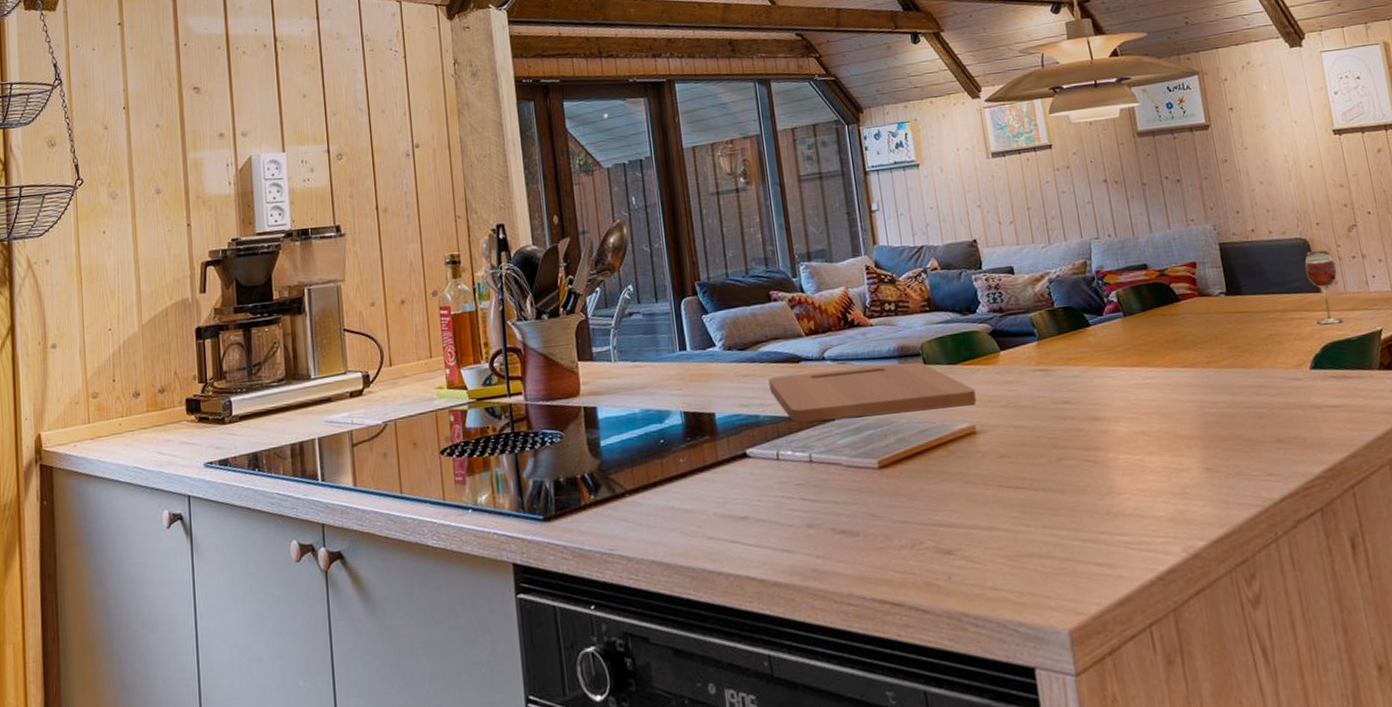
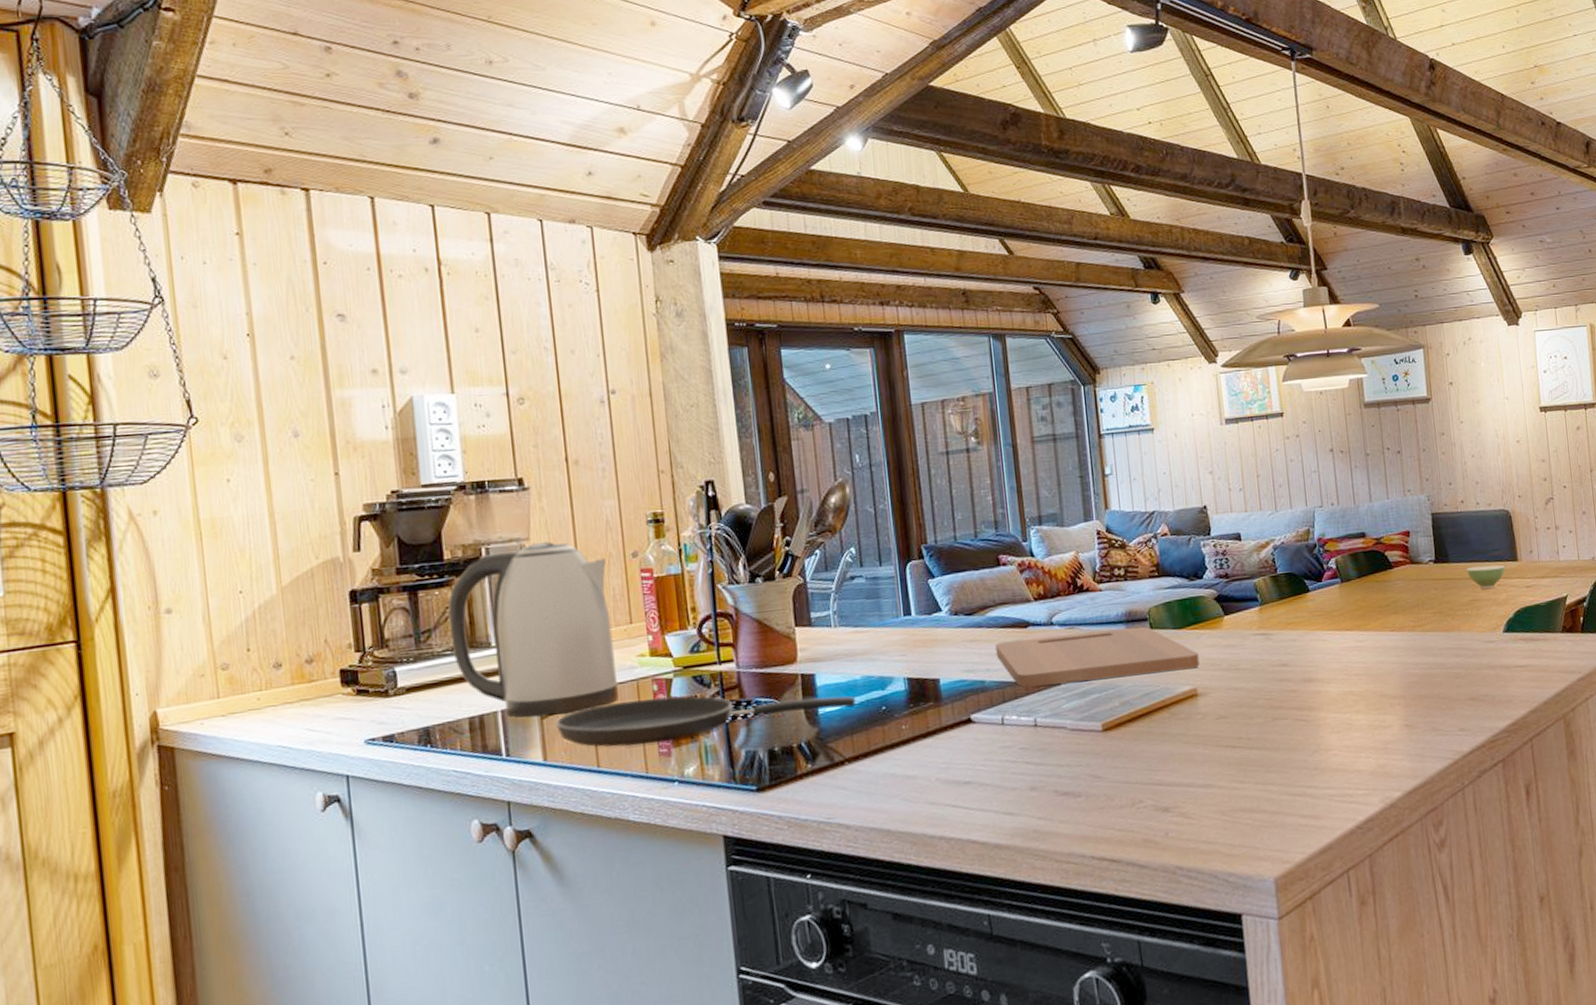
kettle: none [275,283,420,445] -> present [447,542,619,717]
frying pan: none [364,427,636,474] -> present [555,695,856,747]
bowl: none [1263,296,1308,323] -> present [1467,565,1506,589]
wineglass: present [1304,250,1344,325] -> none [1505,521,1535,591]

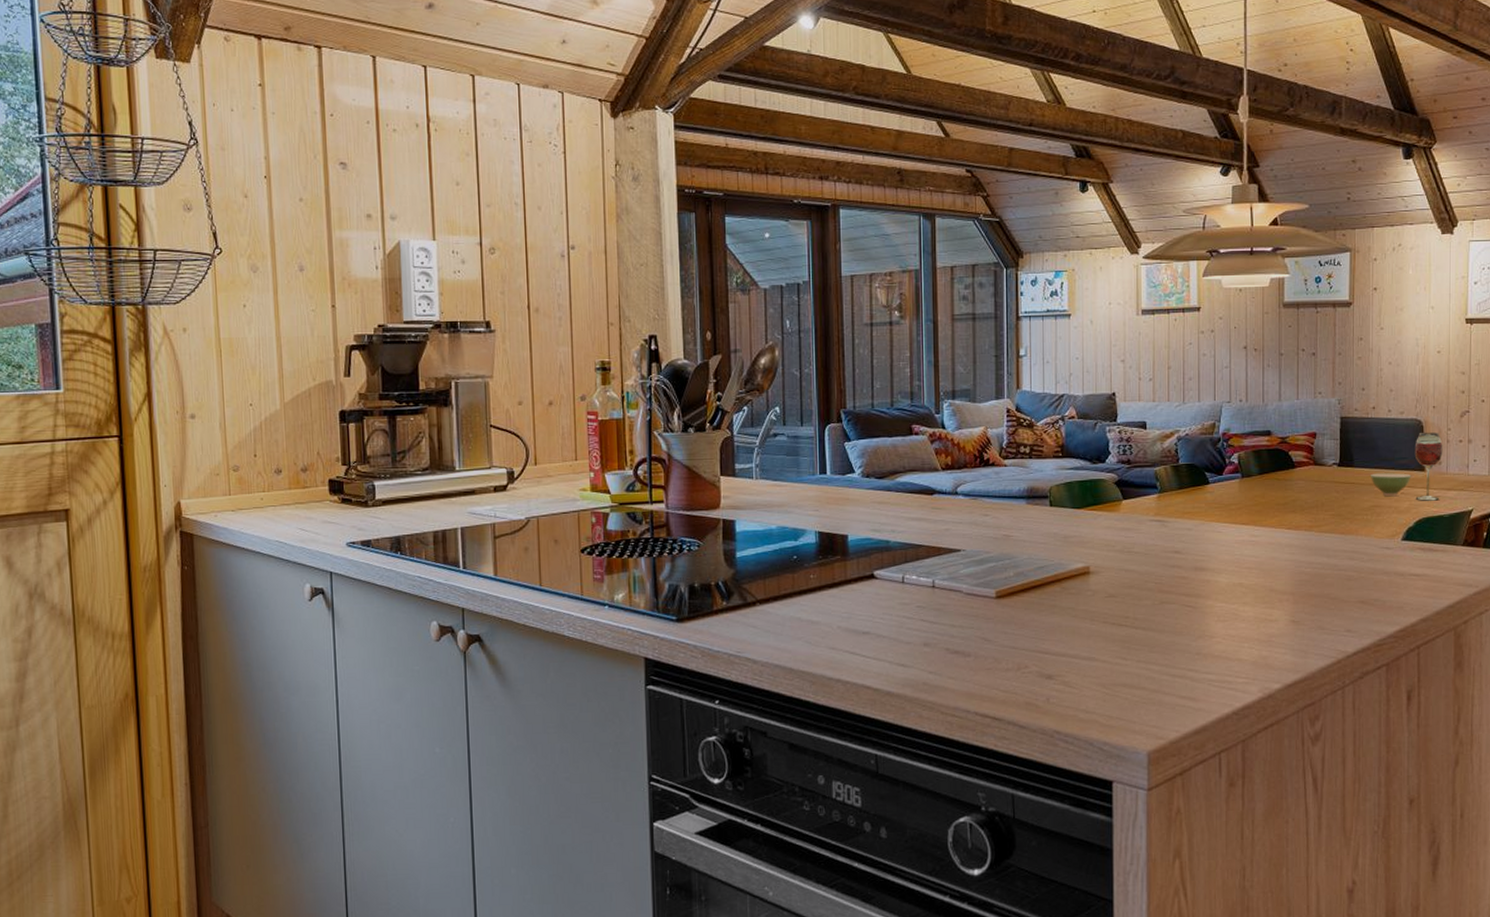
kettle: present [447,542,619,717] -> none [420,381,562,536]
frying pan: present [555,695,856,747] -> none [506,529,771,570]
cutting board: present [995,626,1200,688] -> none [902,503,1094,551]
wineglass: none [1505,521,1535,591] -> present [1414,433,1443,501]

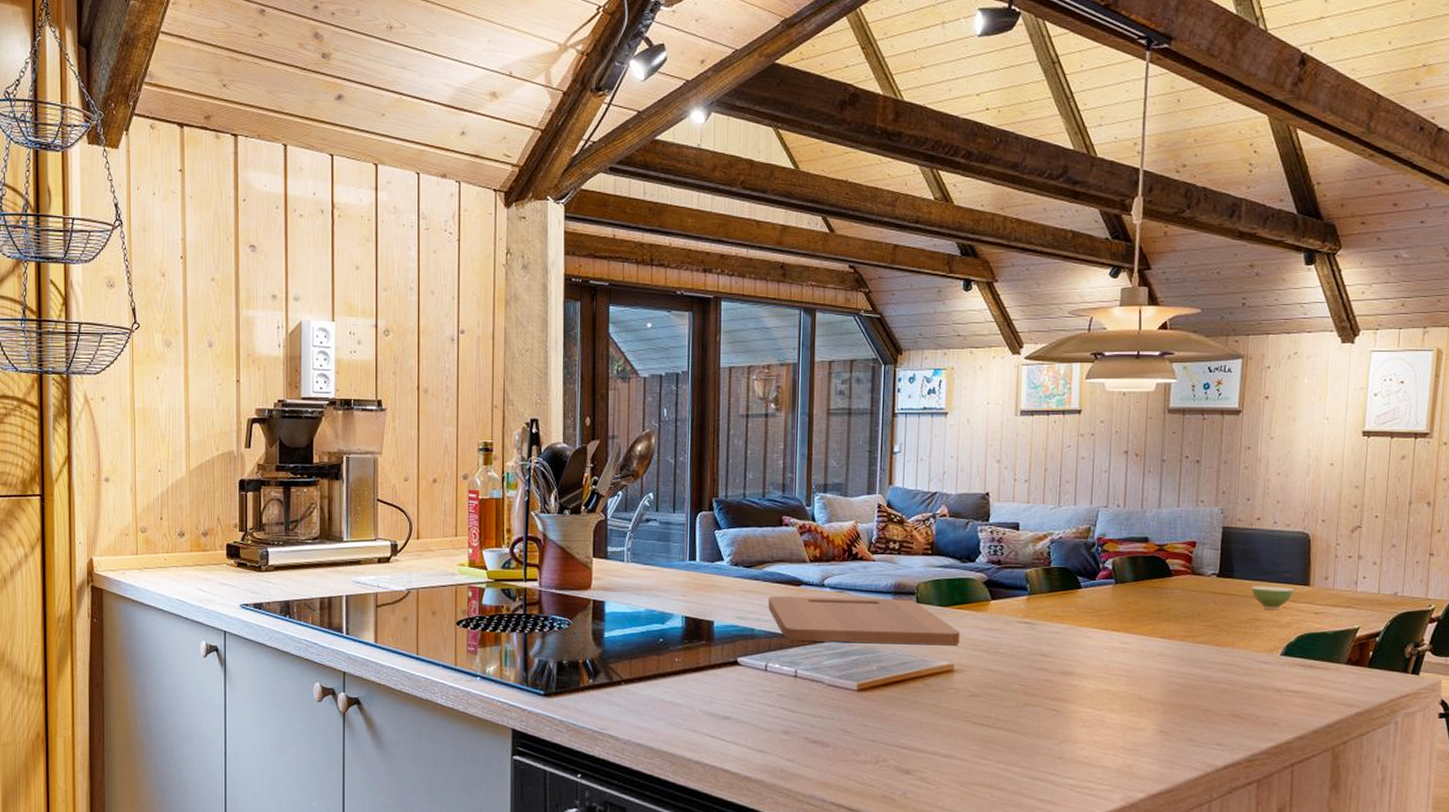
cutting board: none [902,503,1094,551] -> present [768,596,960,645]
wineglass: present [1414,433,1443,501] -> none [1298,547,1331,617]

